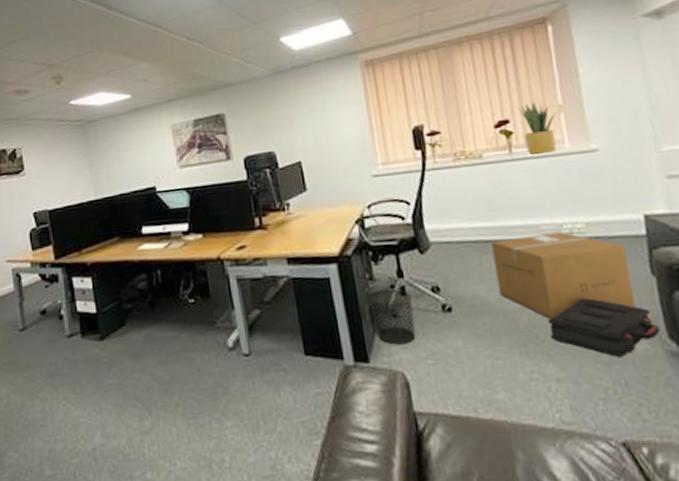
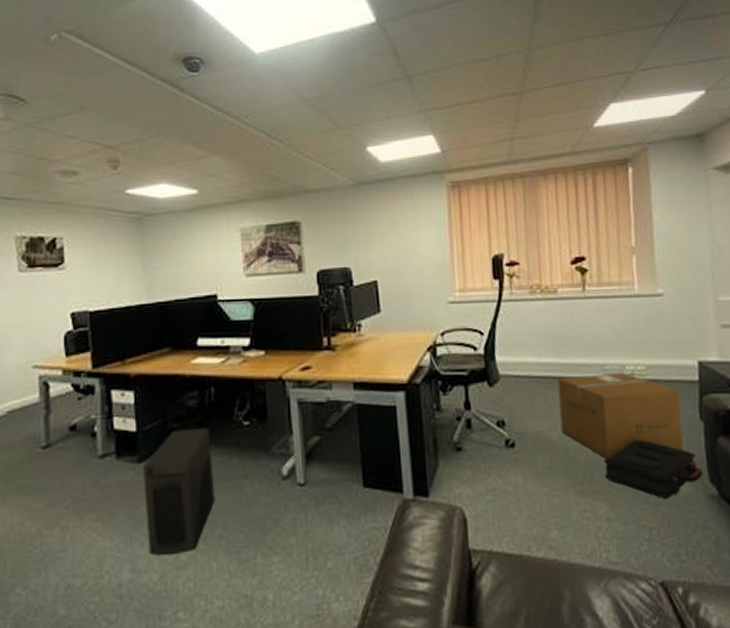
computer tower: none [105,306,170,422] -> present [143,427,215,555]
waste bin: present [368,288,416,345] -> none [433,420,478,480]
planter: present [517,100,557,155] -> none [594,240,628,294]

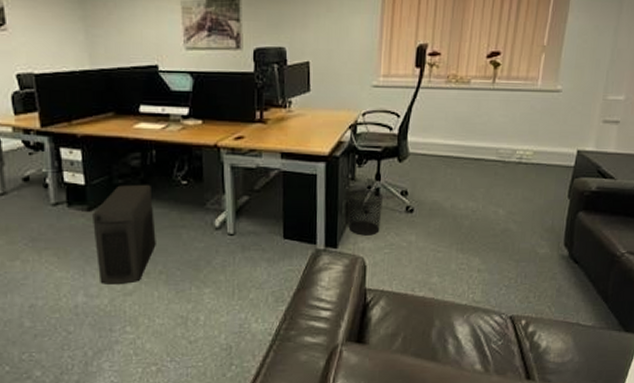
waste bin: none [433,420,478,480] -> present [347,189,384,236]
box: present [557,373,684,459] -> none [453,156,556,225]
briefcase: present [604,439,703,498] -> none [482,210,560,256]

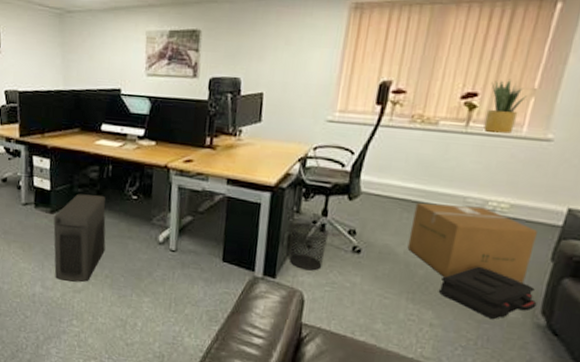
box: none [453,156,556,225] -> present [407,203,537,283]
briefcase: none [482,210,560,256] -> present [438,266,537,319]
planter: none [507,37,538,87] -> present [483,79,526,134]

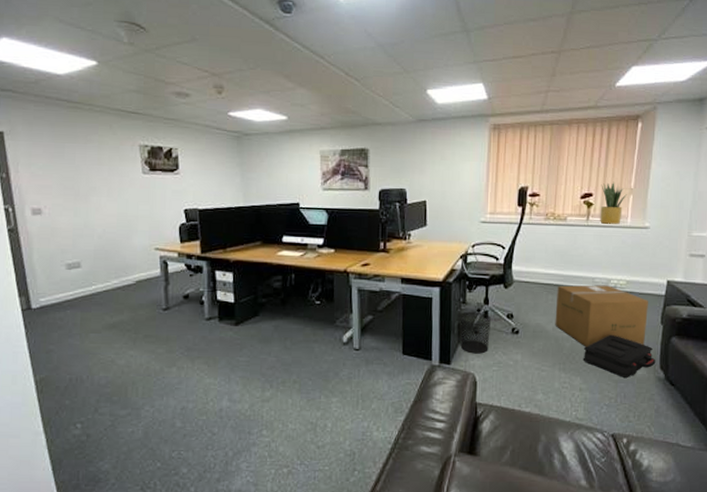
computer tower: present [53,194,106,282] -> none [239,303,292,391]

